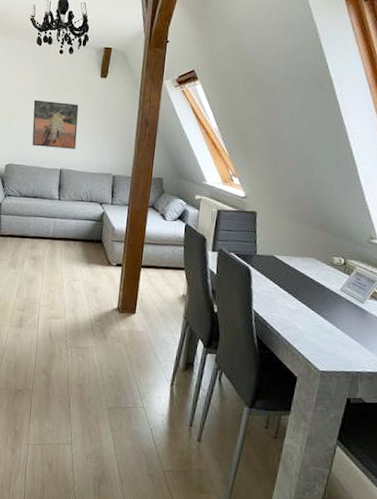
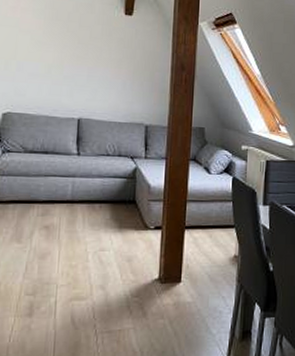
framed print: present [32,99,79,149] -> none [38,35,99,95]

